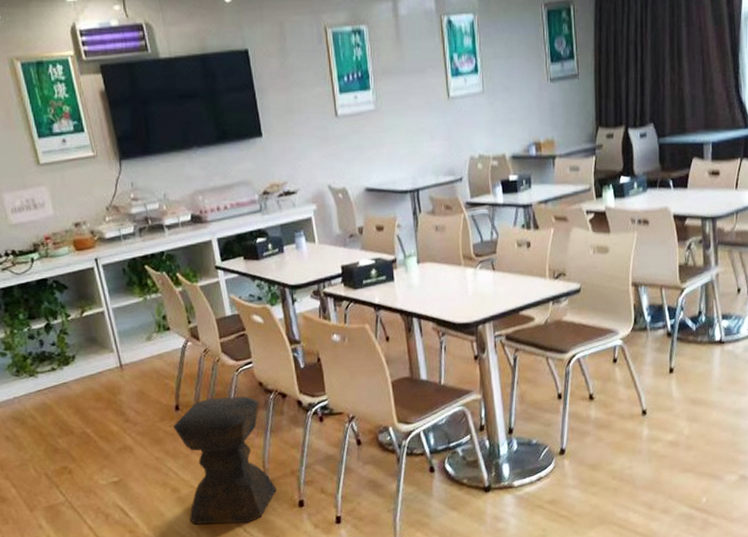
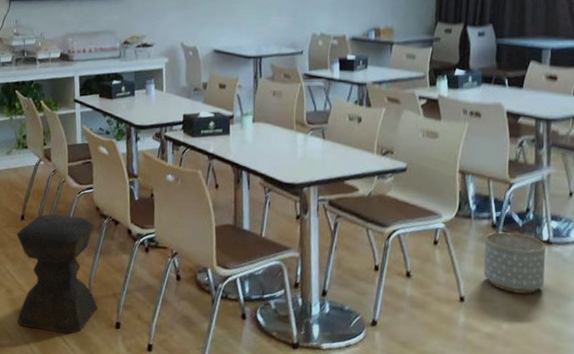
planter: none [661,338,720,398] -> present [484,231,546,294]

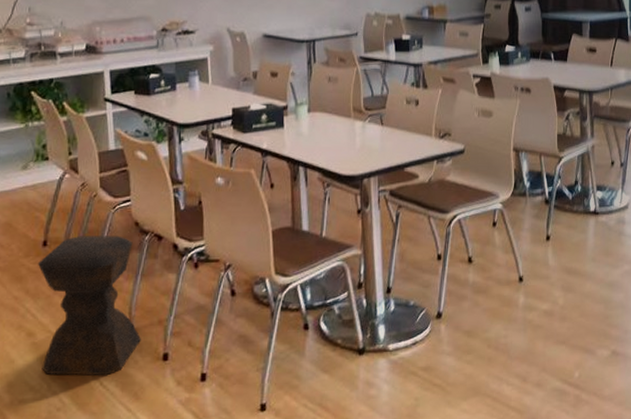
planter: present [484,231,546,294] -> none [539,207,594,267]

